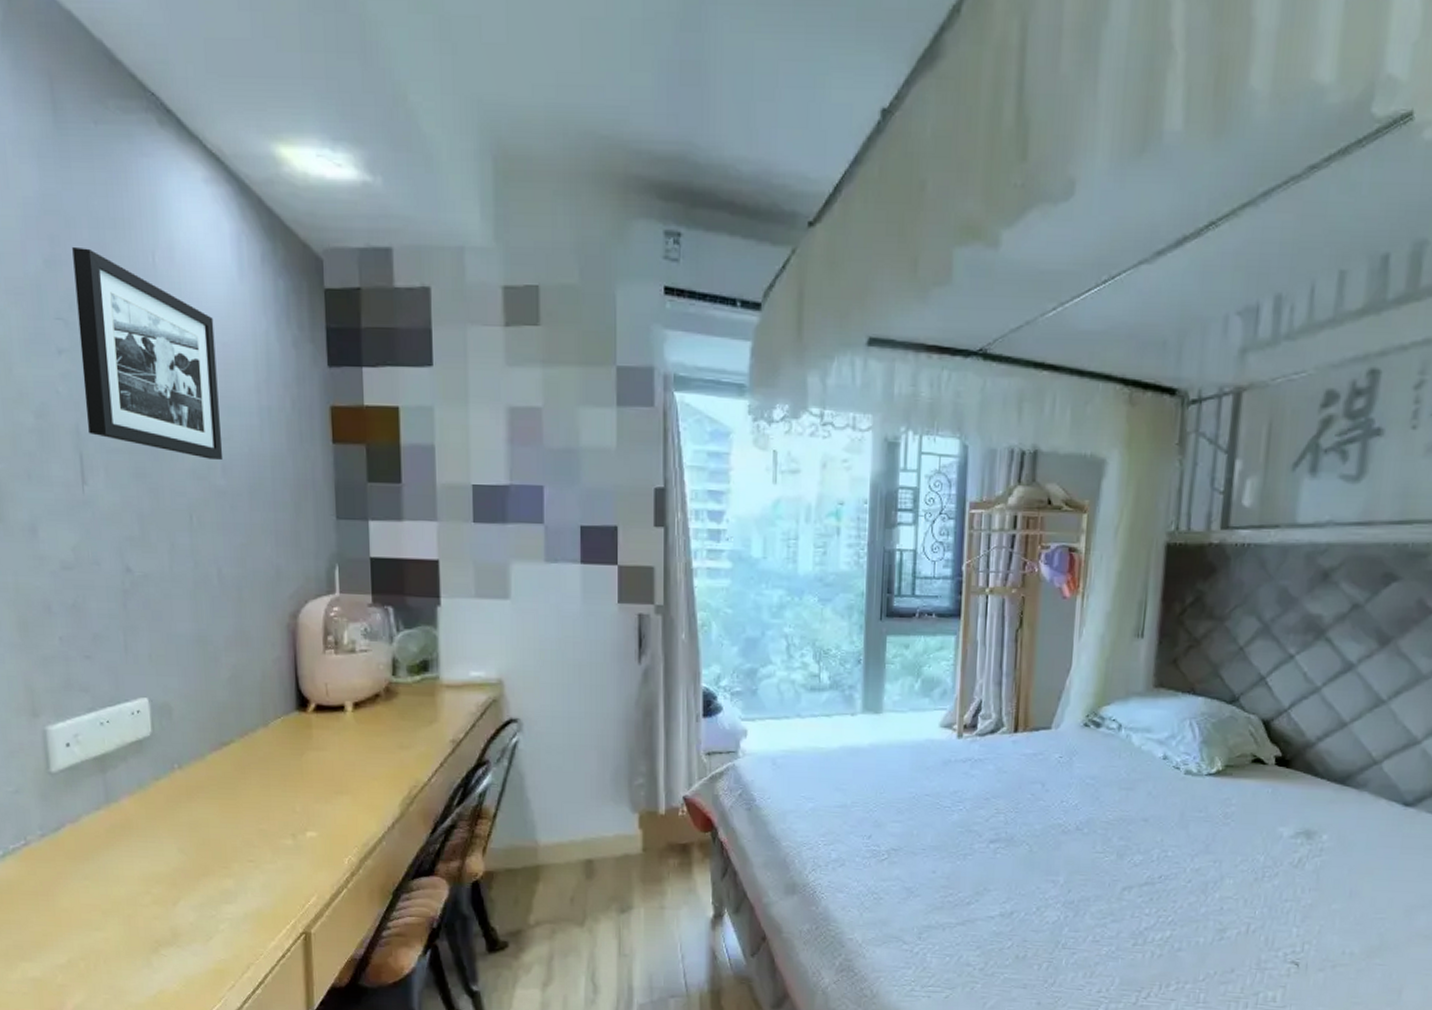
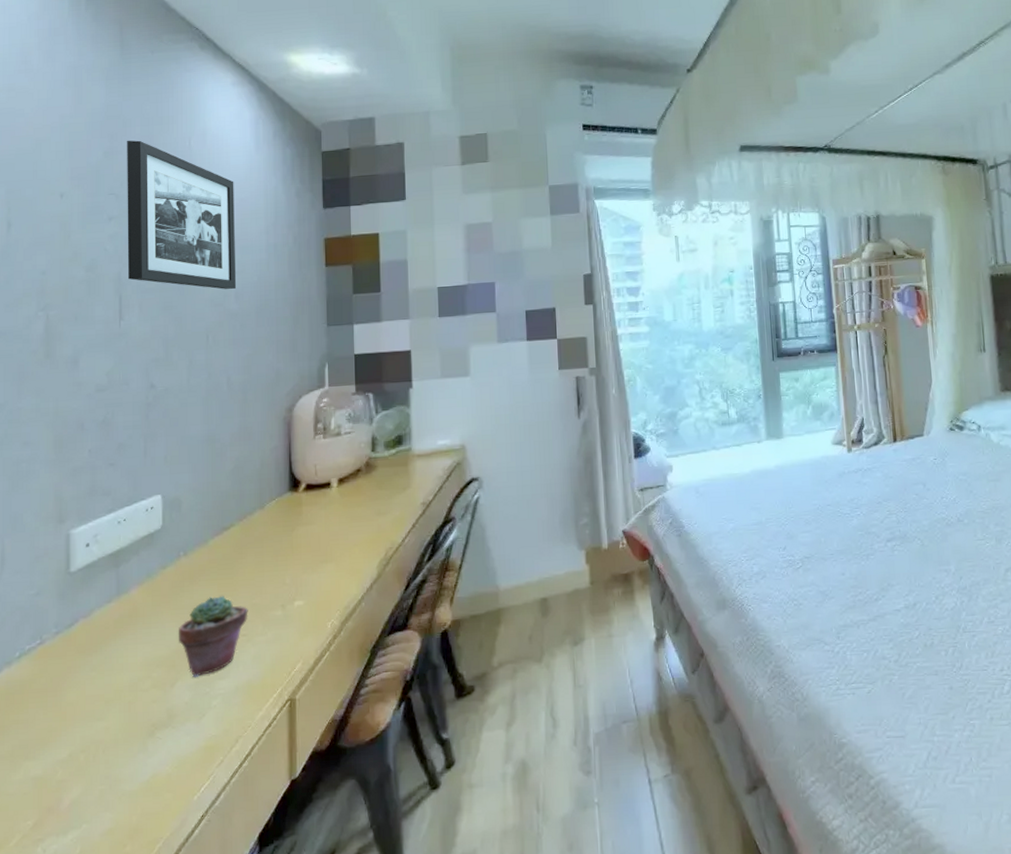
potted succulent: none [177,816,255,900] -> present [178,595,248,678]

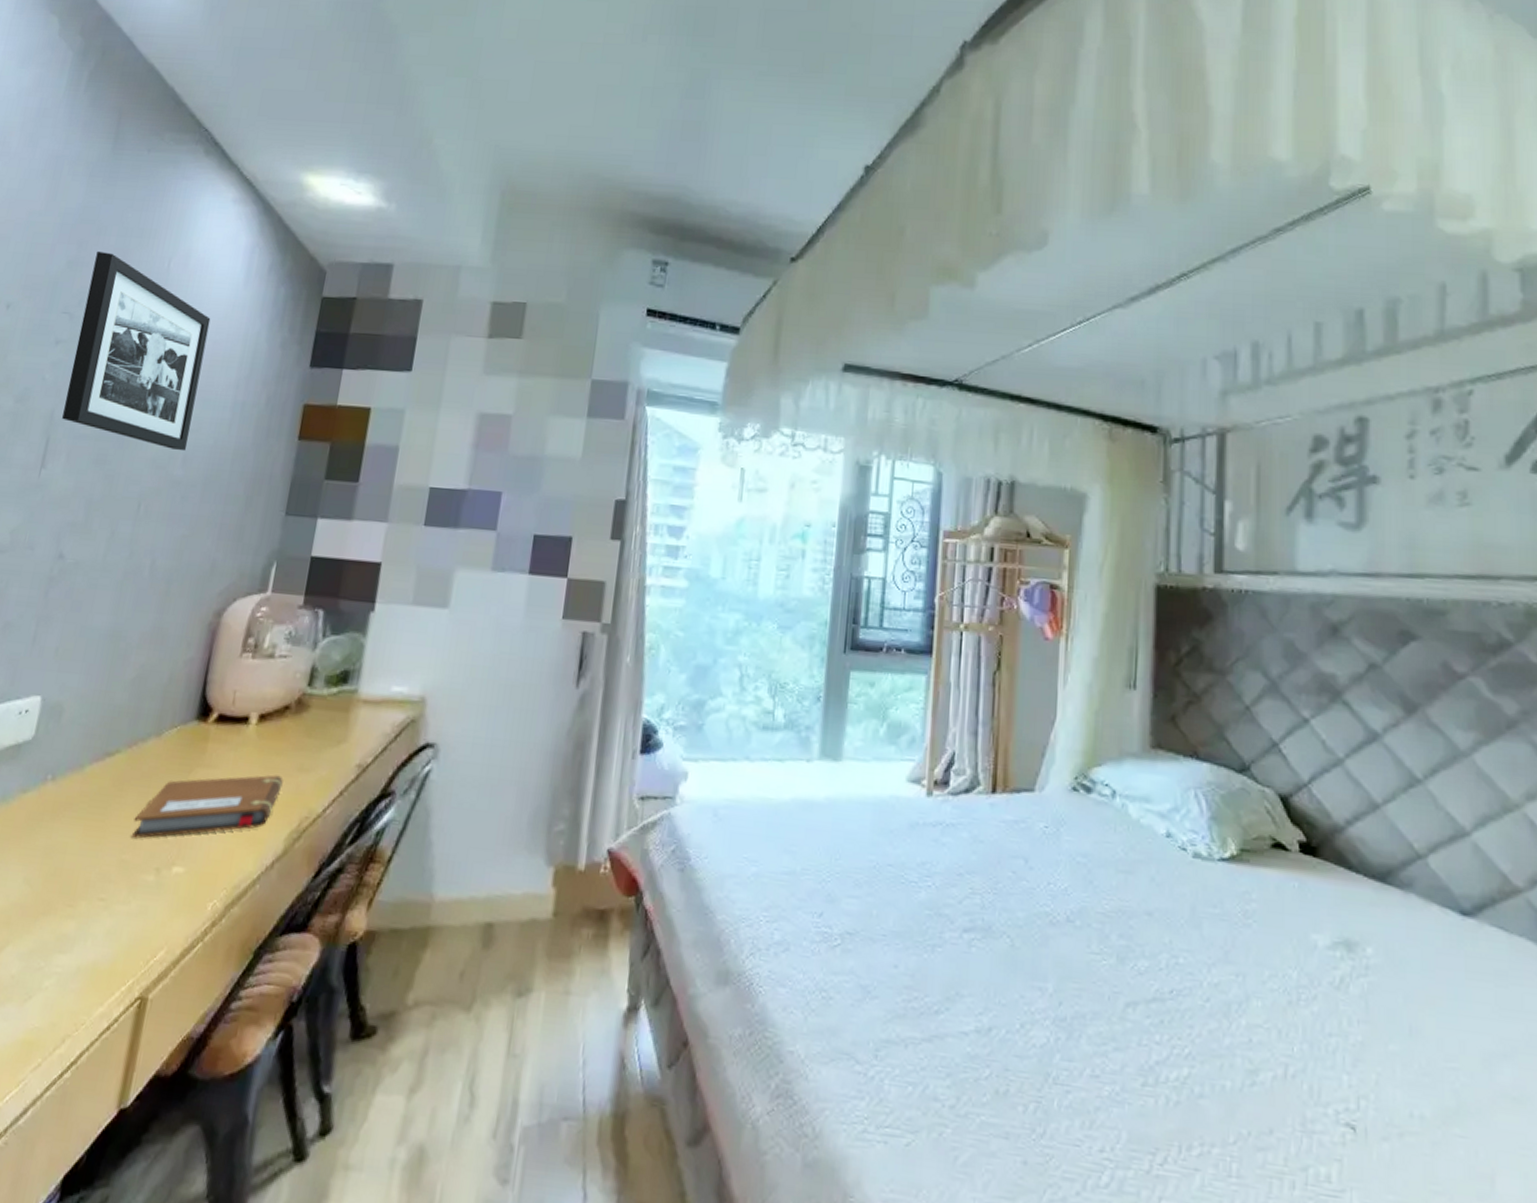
potted succulent: present [178,595,248,678] -> none [21,840,114,945]
notebook: none [256,521,367,586] -> present [132,774,283,839]

